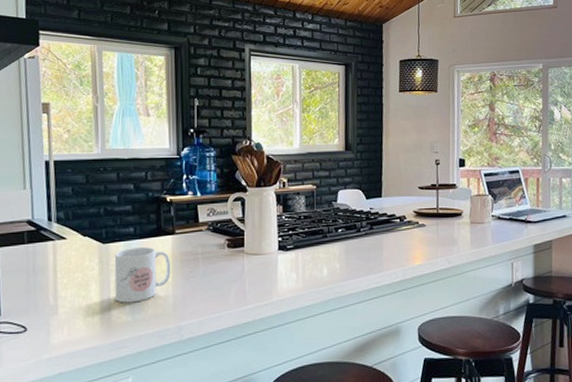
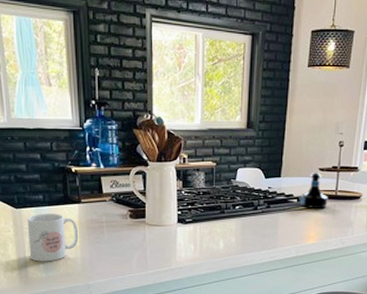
tequila bottle: none [402,191,430,228] -> present [300,173,328,208]

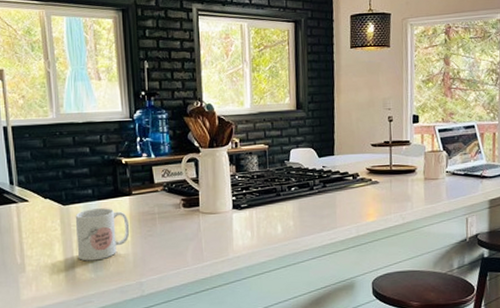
tequila bottle: present [300,173,328,208] -> none [355,148,384,185]

